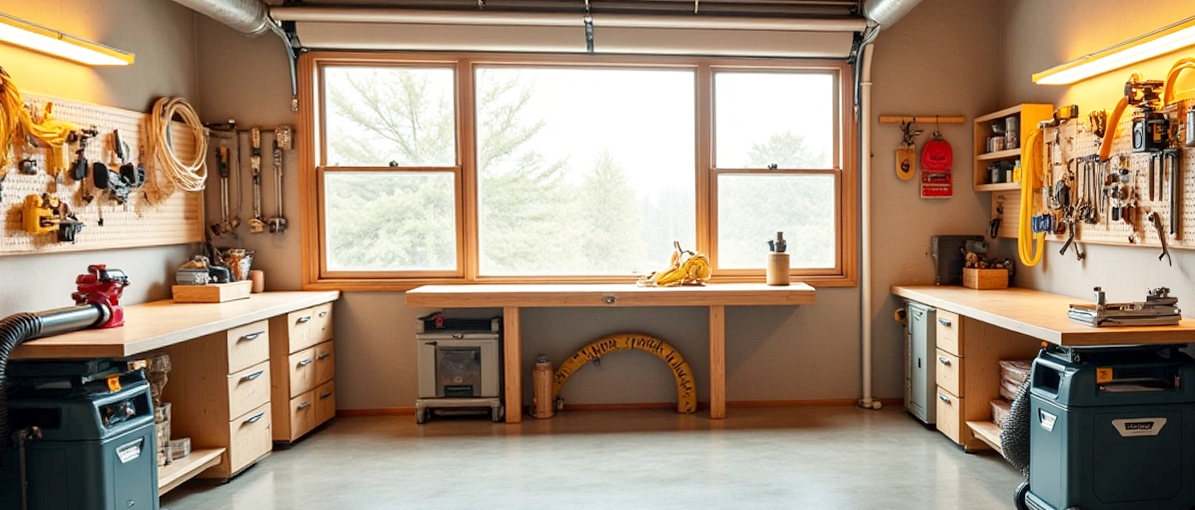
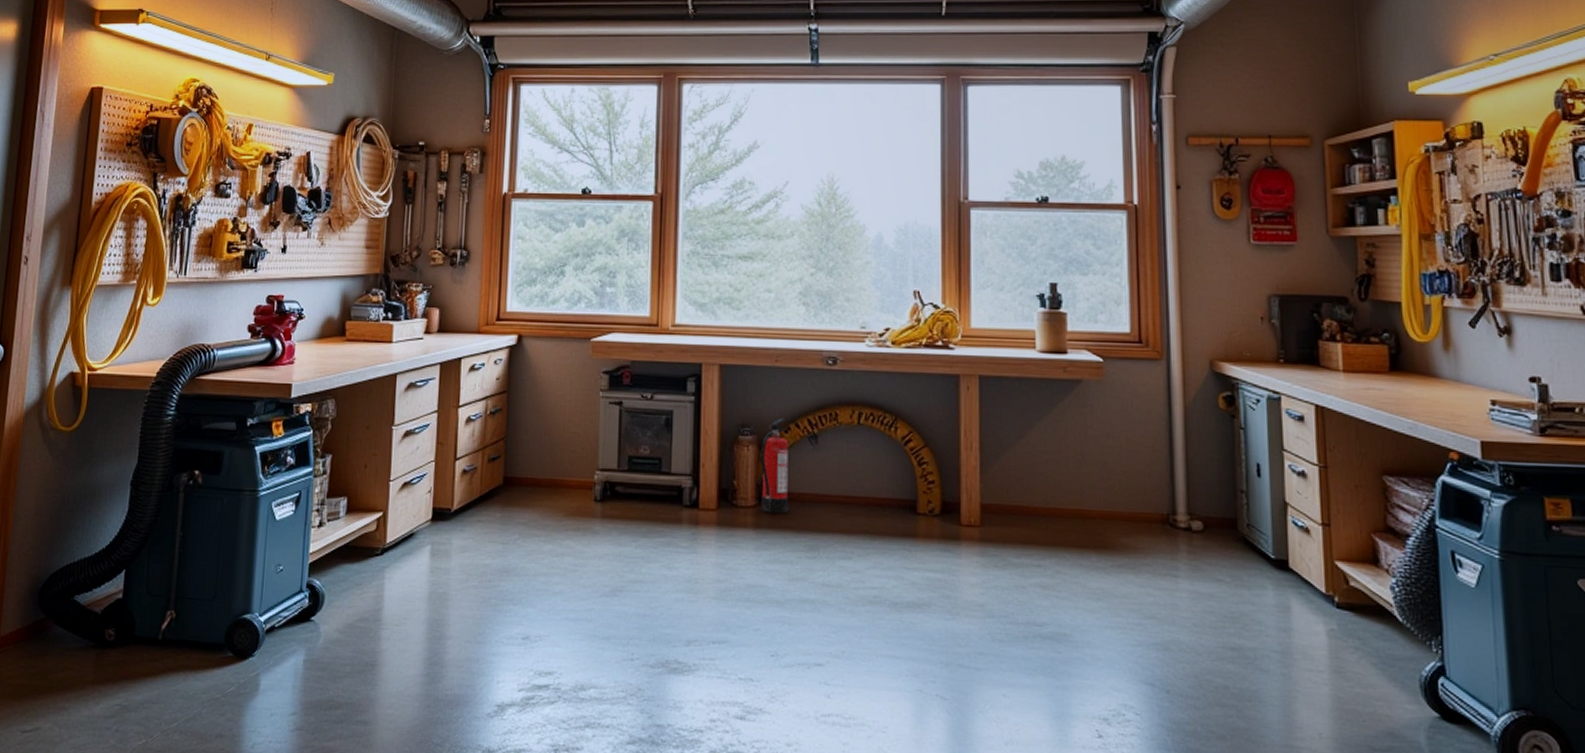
fire extinguisher: none [555,348,578,422] -> present [760,419,788,514]

